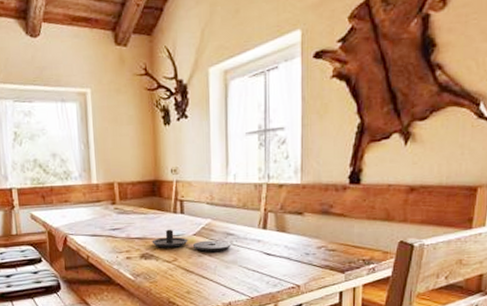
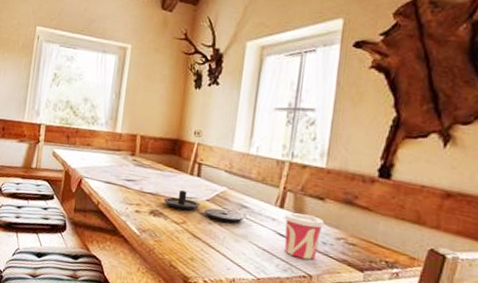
cup: none [267,231,307,272] -> present [283,212,326,260]

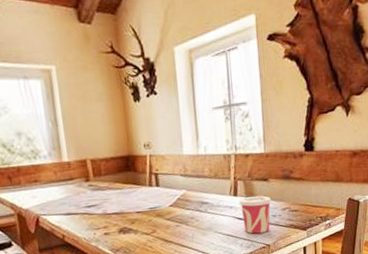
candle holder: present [163,189,245,223] -> none [129,202,207,221]

